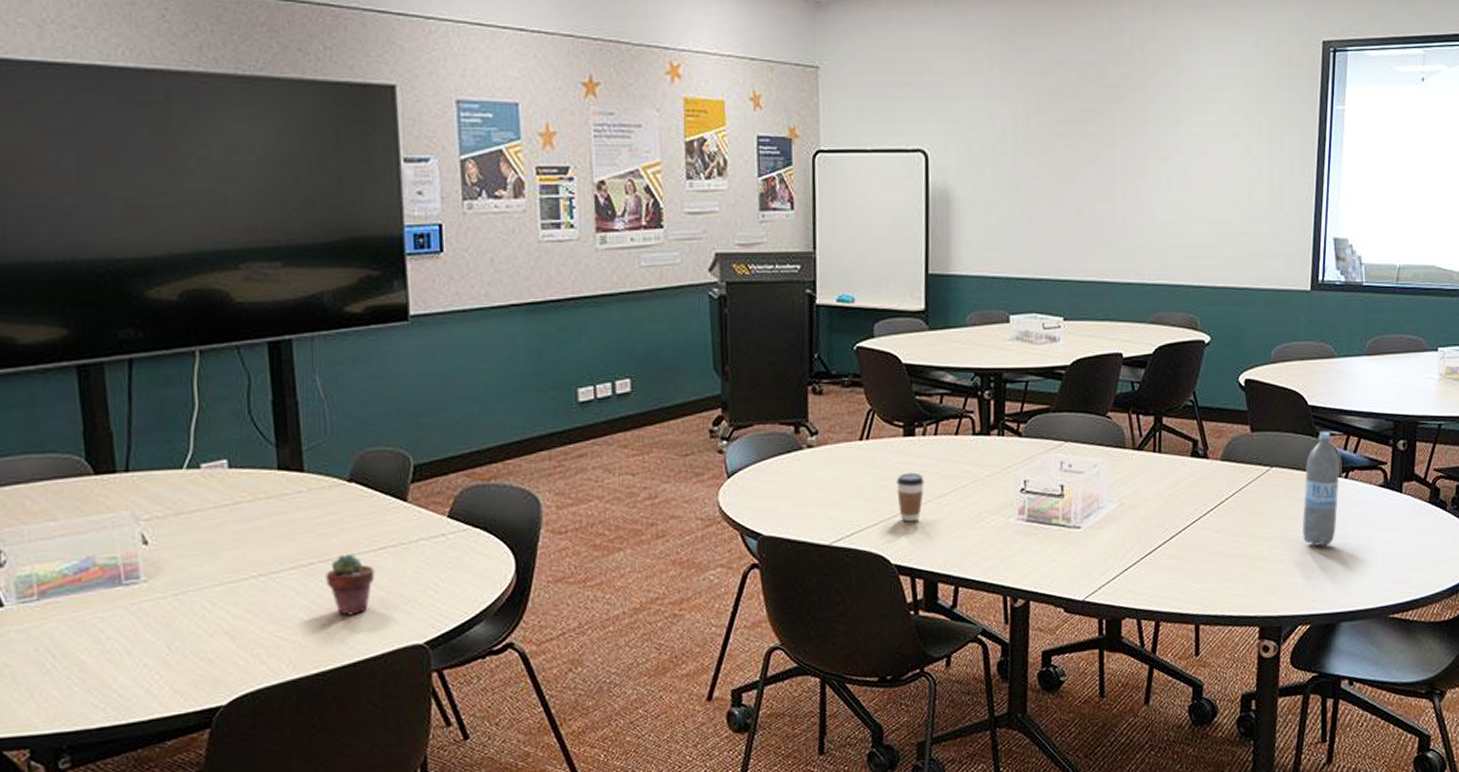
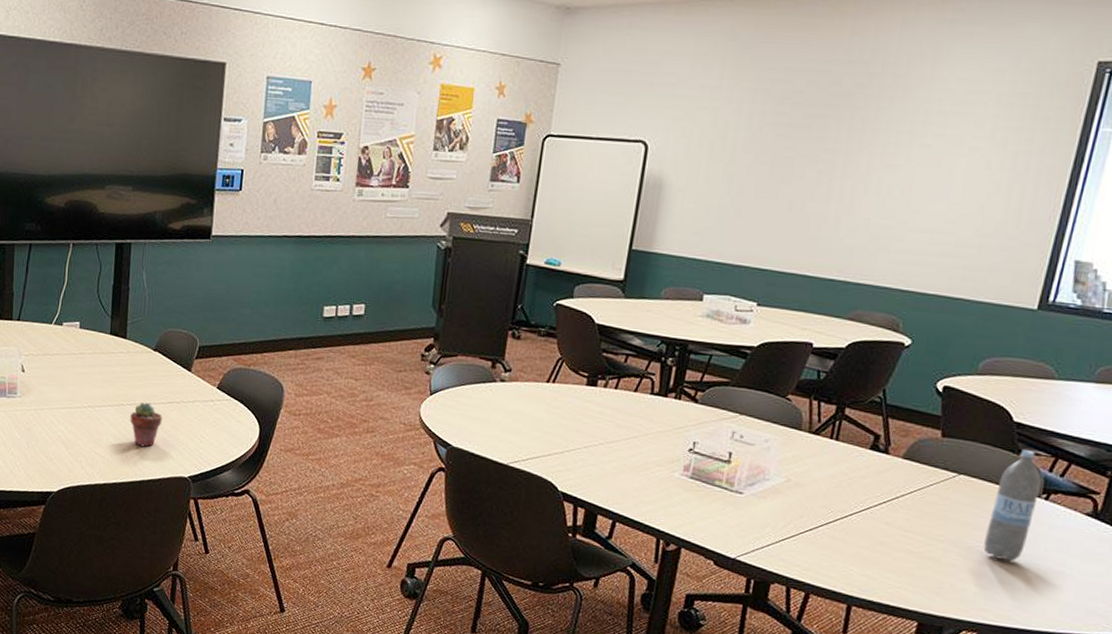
coffee cup: present [896,472,925,522] -> none [572,416,600,459]

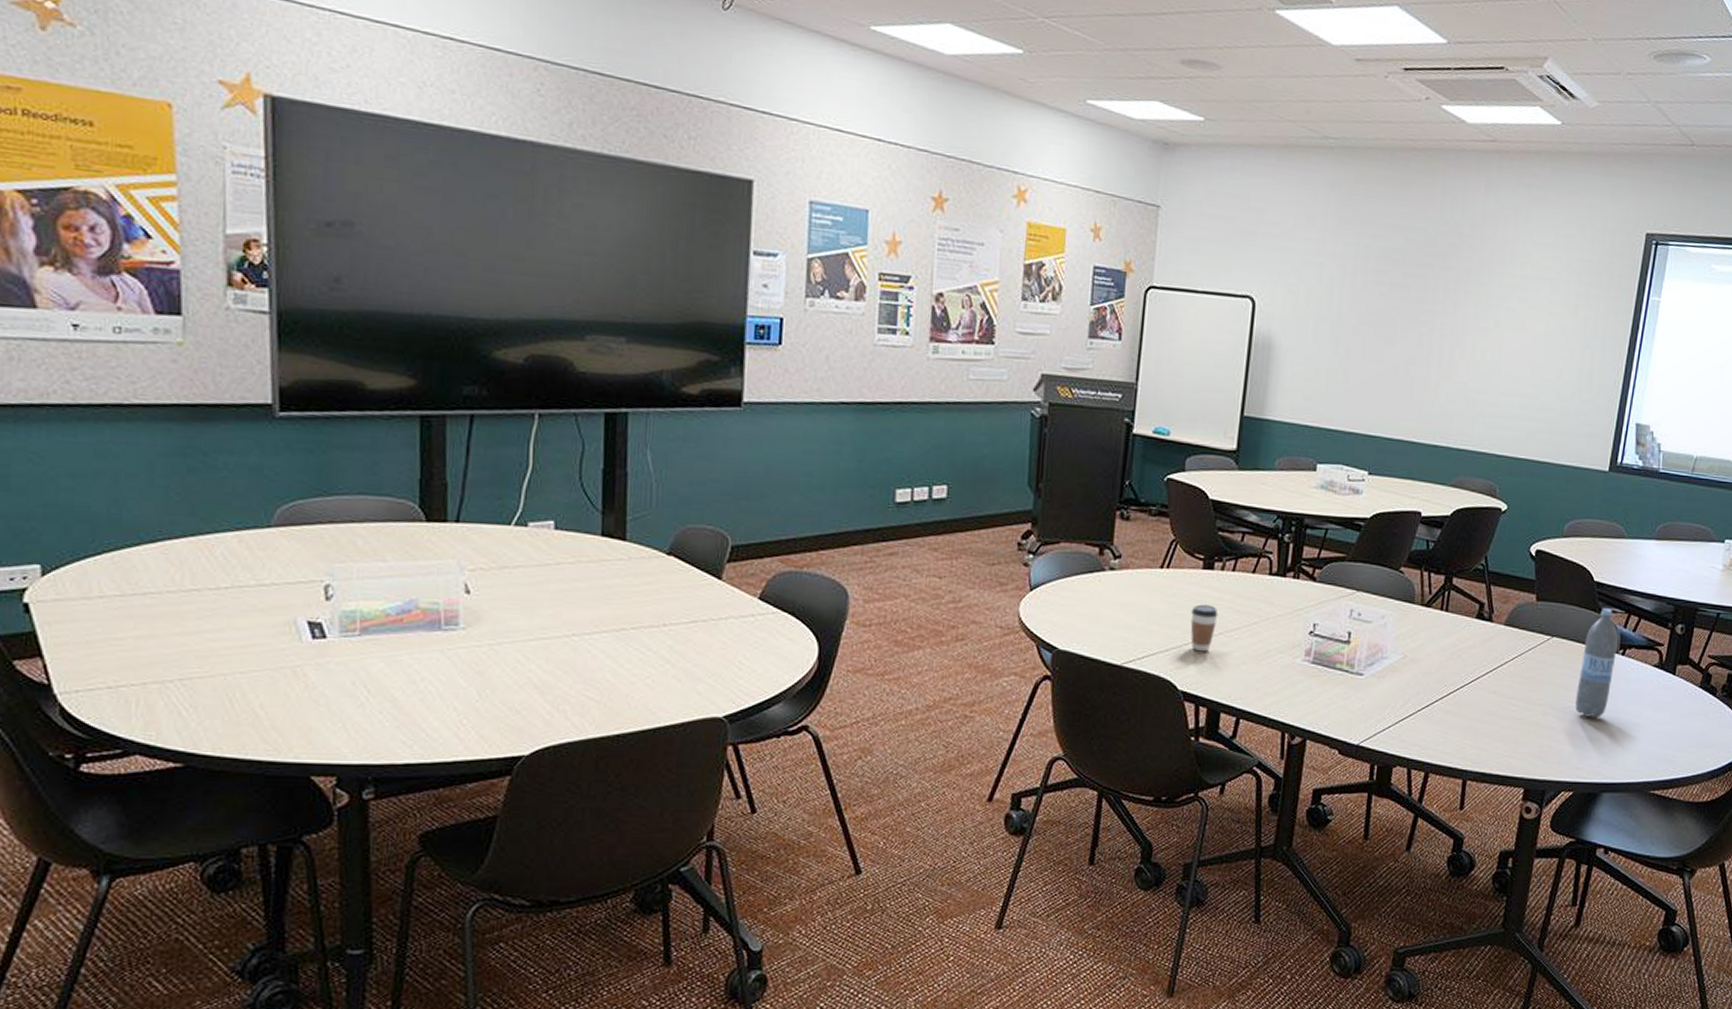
potted succulent: present [130,402,163,447] -> none [636,623,684,683]
coffee cup: none [572,416,600,459] -> present [1190,604,1218,652]

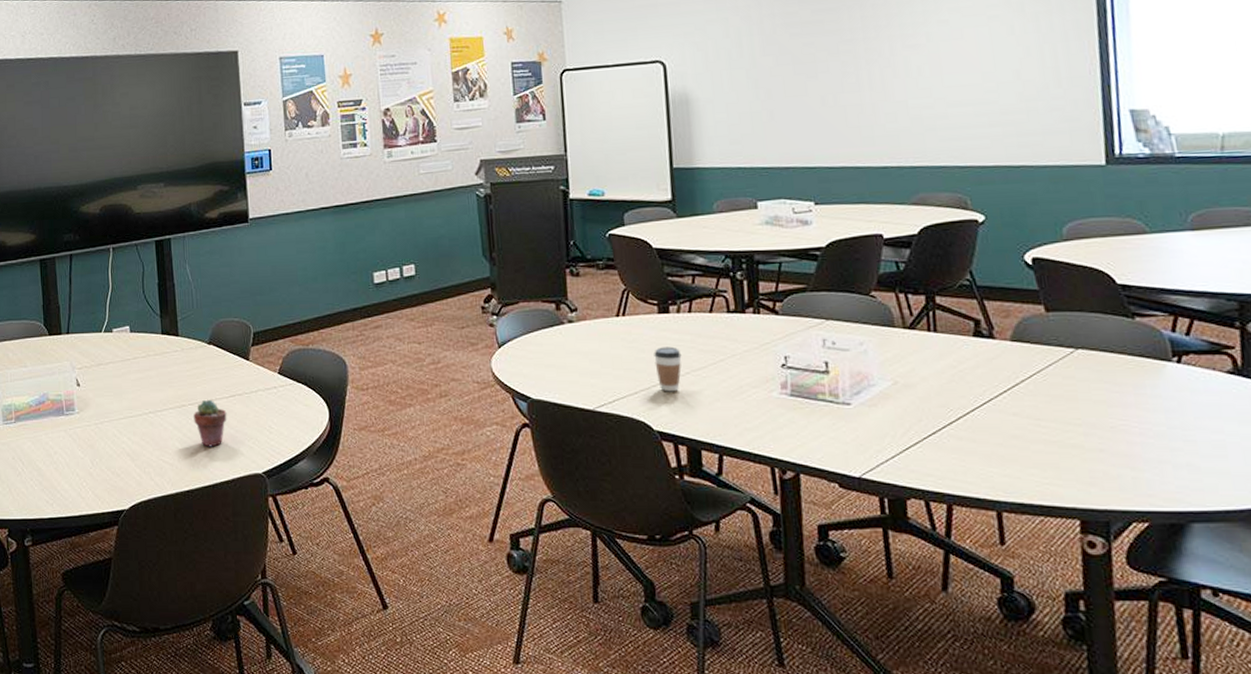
potted succulent: none [636,623,684,683] -> present [193,399,227,447]
water bottle: present [1575,608,1618,719] -> none [1121,312,1172,437]

